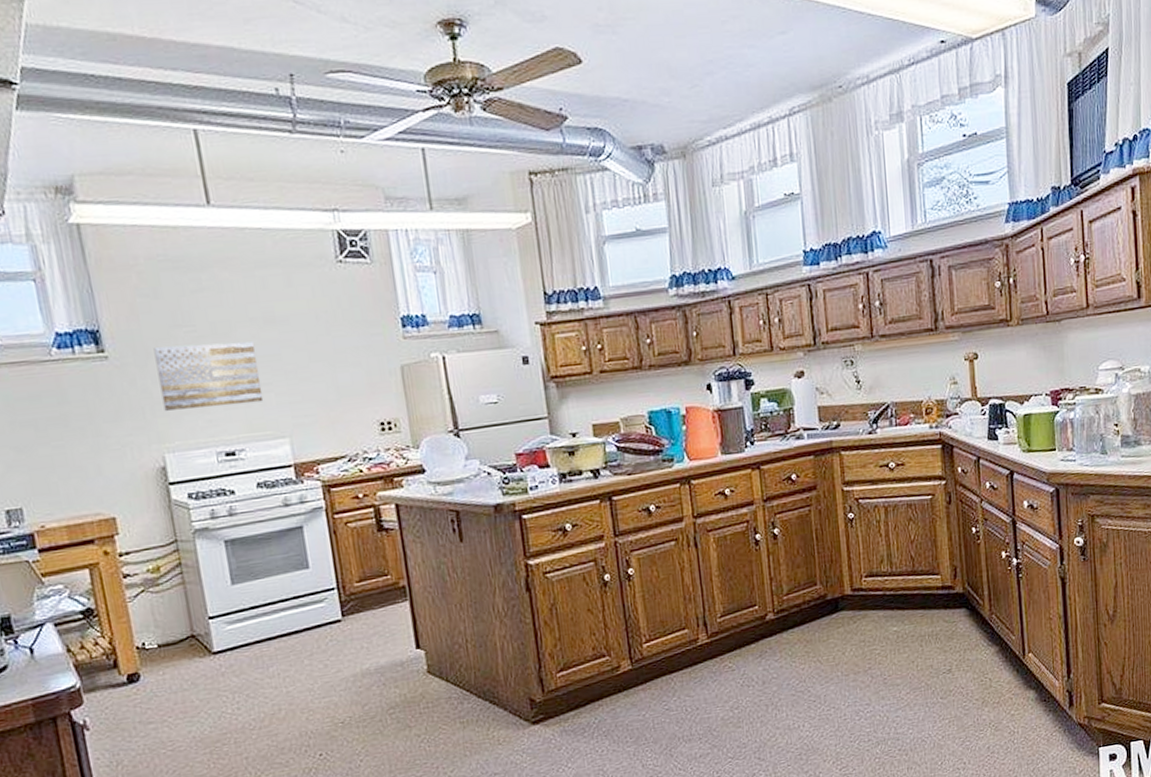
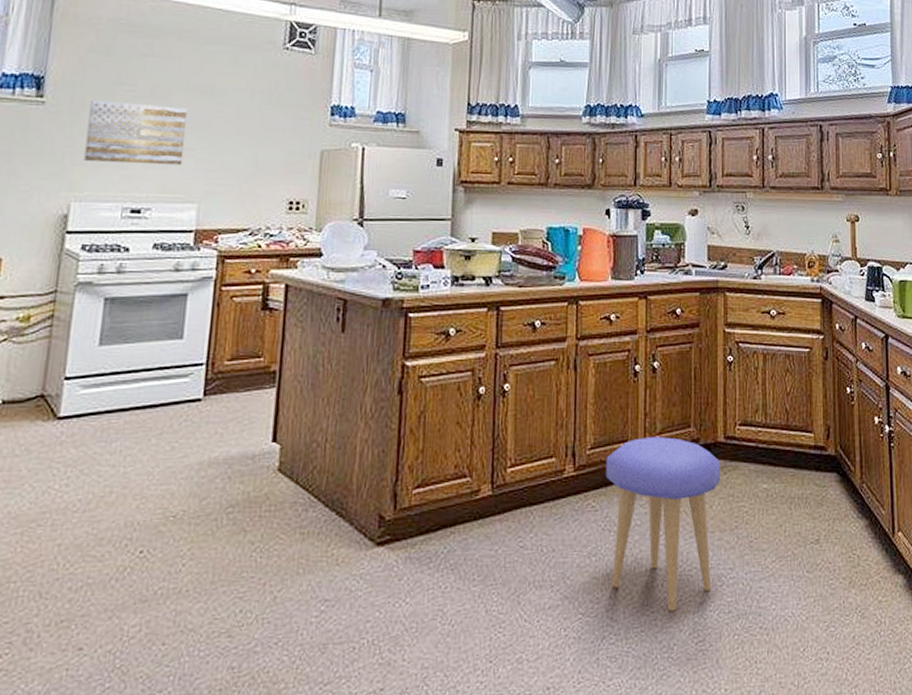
stool: none [737,596,851,747] -> present [605,436,721,612]

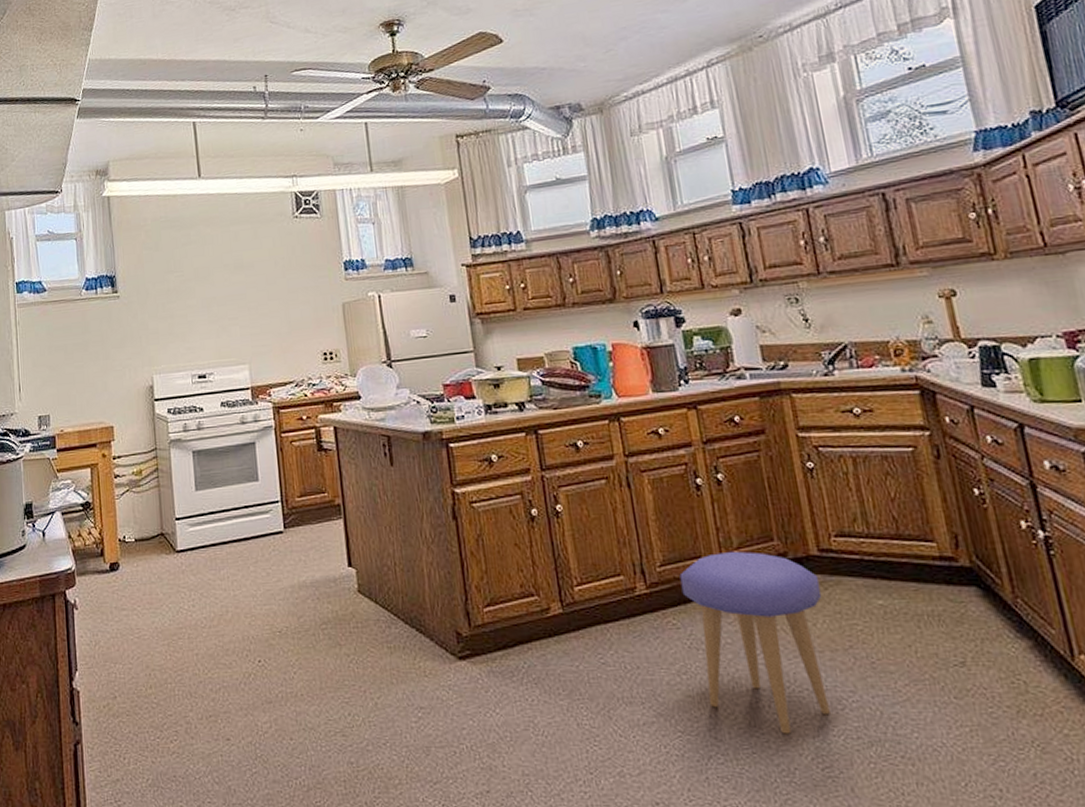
wall art: present [84,99,188,166] -> none [152,283,231,340]

